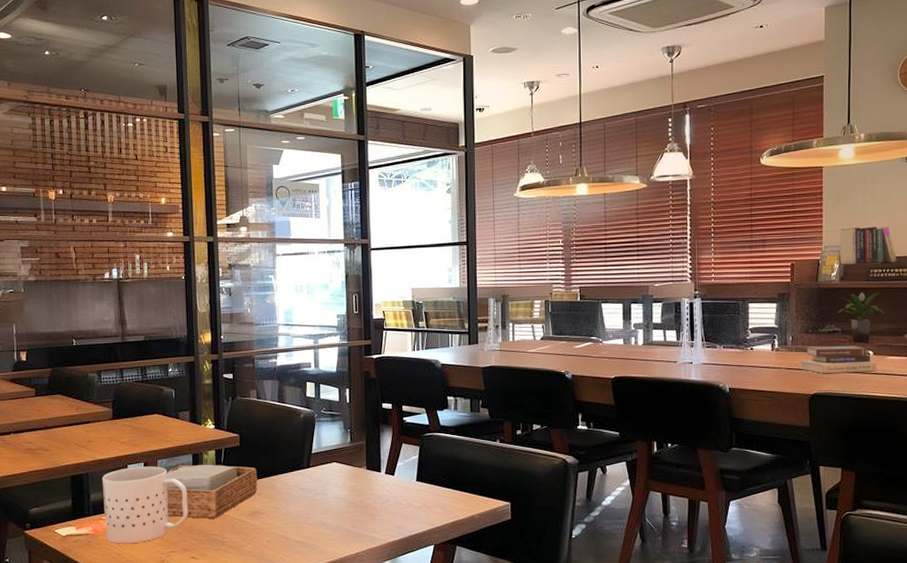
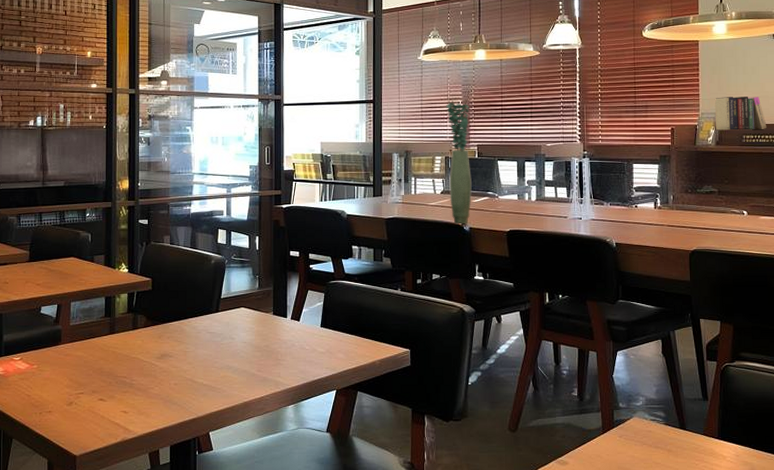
mug: present [102,466,189,544] -> none [15,308,99,385]
napkin holder: present [166,464,258,519] -> none [79,307,167,361]
vase: none [545,237,574,372] -> present [446,97,472,225]
books: present [799,345,877,373] -> none [680,205,751,231]
potted plant: present [837,291,885,343] -> none [713,156,757,203]

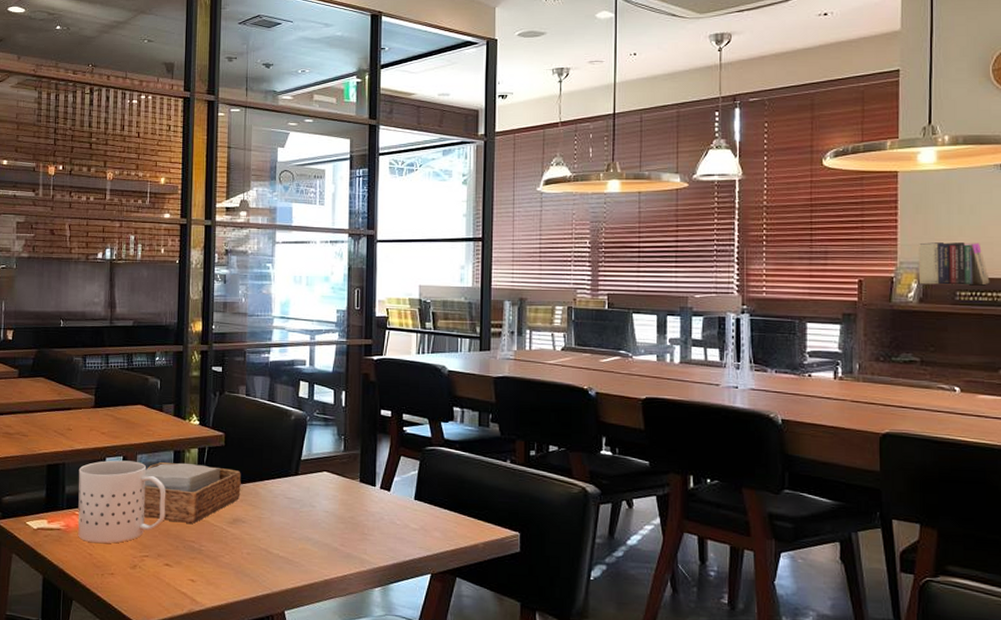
mug: none [15,308,99,385] -> present [77,460,166,544]
napkin holder: none [79,307,167,361] -> present [144,462,241,524]
vase: present [446,97,472,225] -> none [570,236,600,388]

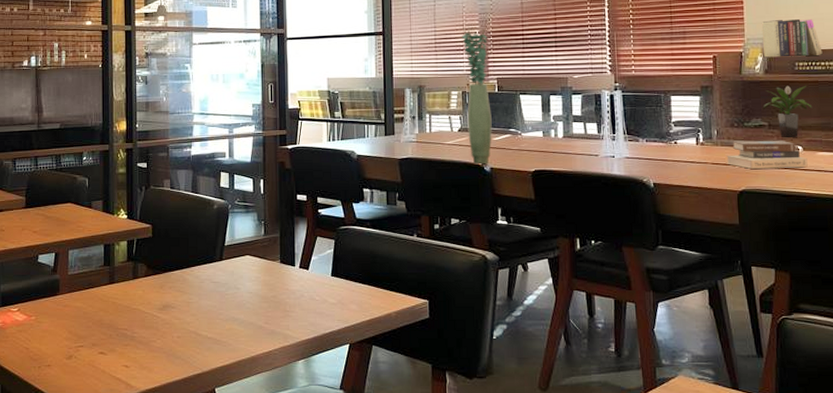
mug: present [77,460,166,544] -> none [12,257,98,338]
napkin holder: present [144,462,241,524] -> none [77,255,169,312]
vase: none [570,236,600,388] -> present [462,27,492,165]
books: none [867,376,965,412] -> present [725,140,808,169]
potted plant: none [914,317,975,376] -> present [763,85,813,137]

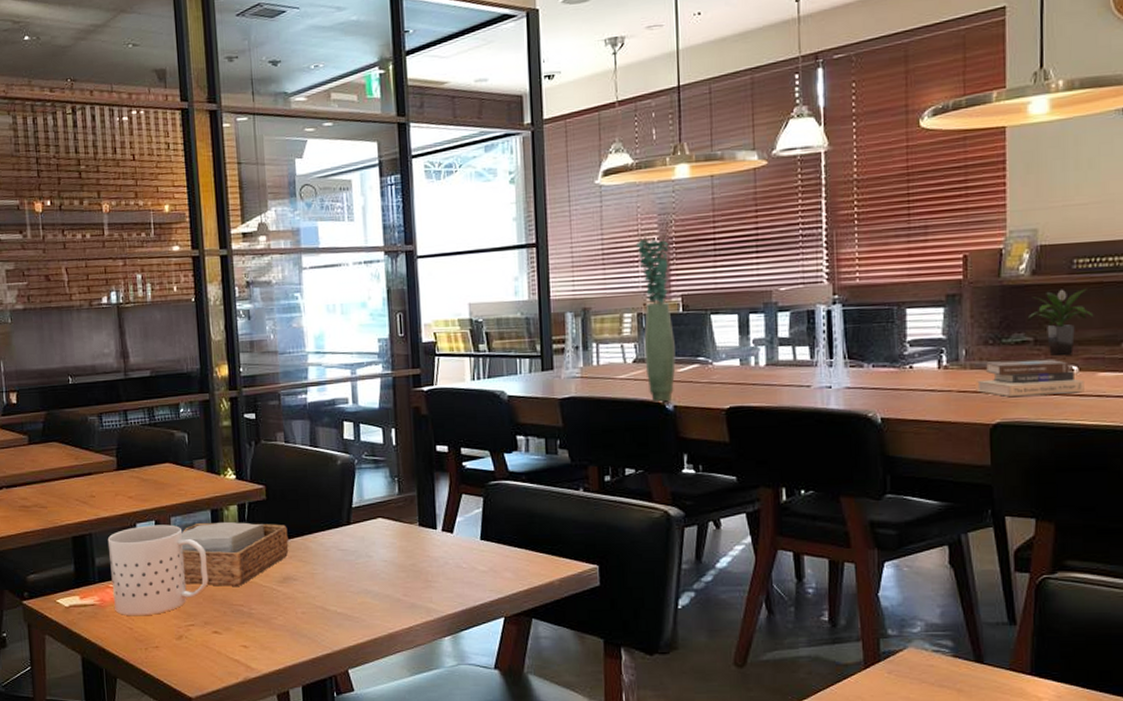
mug: none [12,257,98,338] -> present [107,524,209,616]
napkin holder: none [77,255,169,312] -> present [181,521,289,586]
books: present [762,19,823,58] -> none [1031,201,1111,255]

